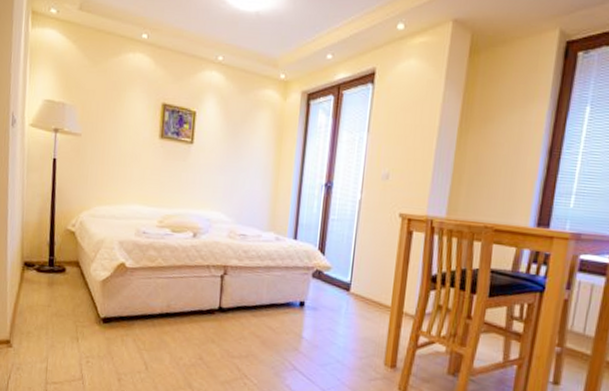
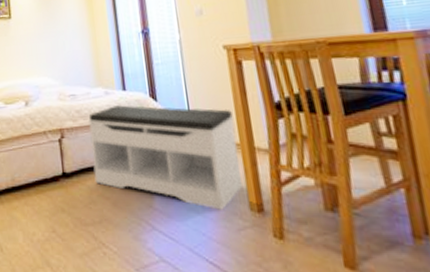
bench: none [249,252,391,362] -> present [88,105,242,210]

